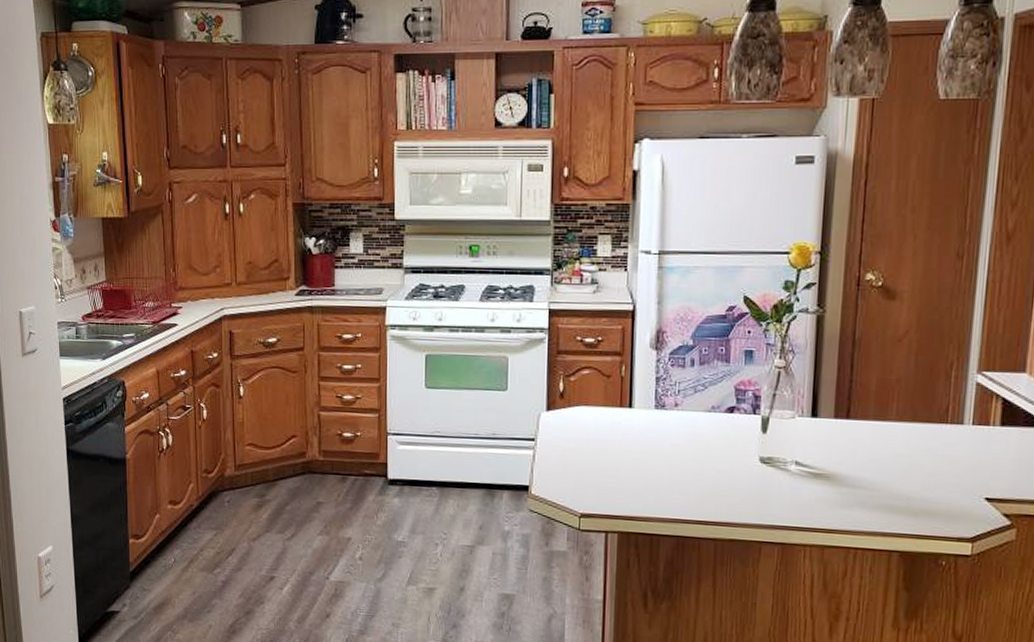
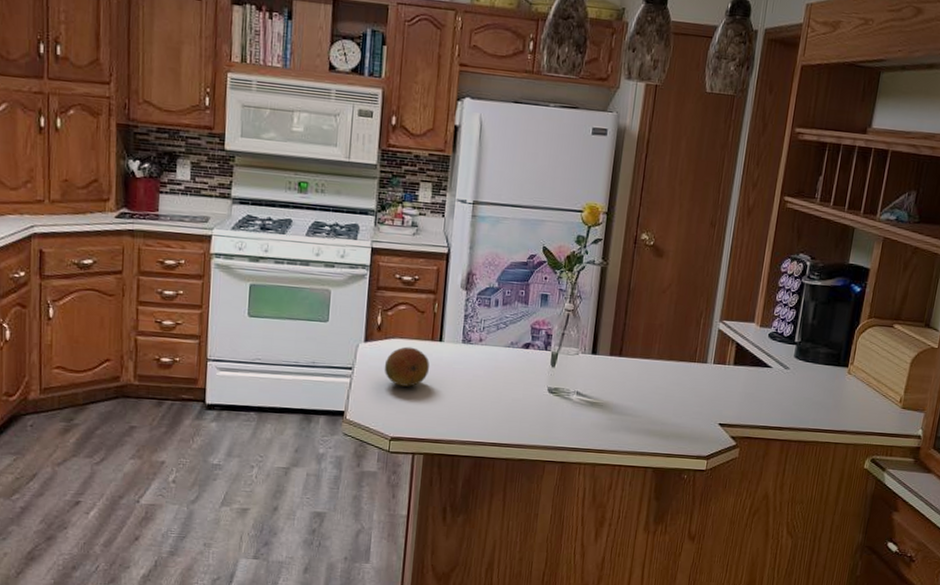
fruit: none [569,414,619,458] -> present [384,346,430,387]

